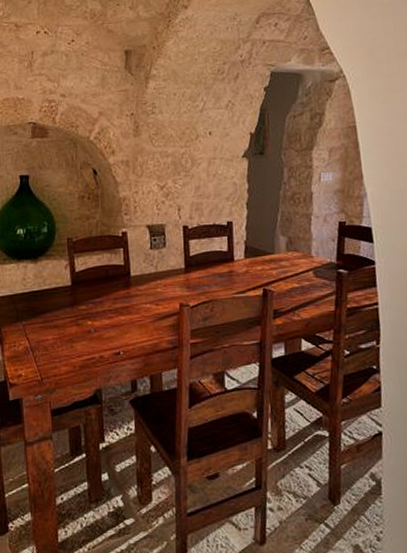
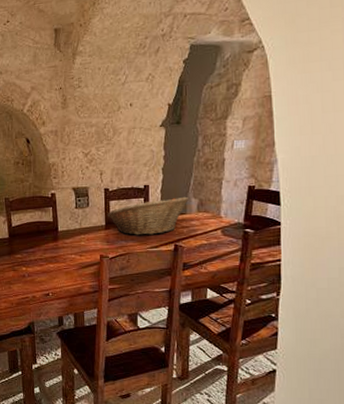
fruit basket: none [187,234,276,279] -> present [107,196,188,235]

